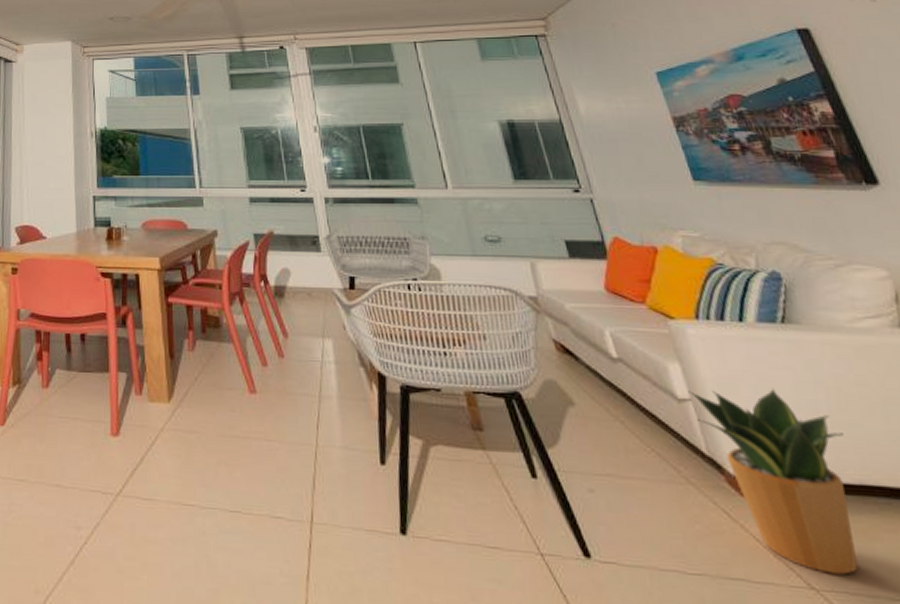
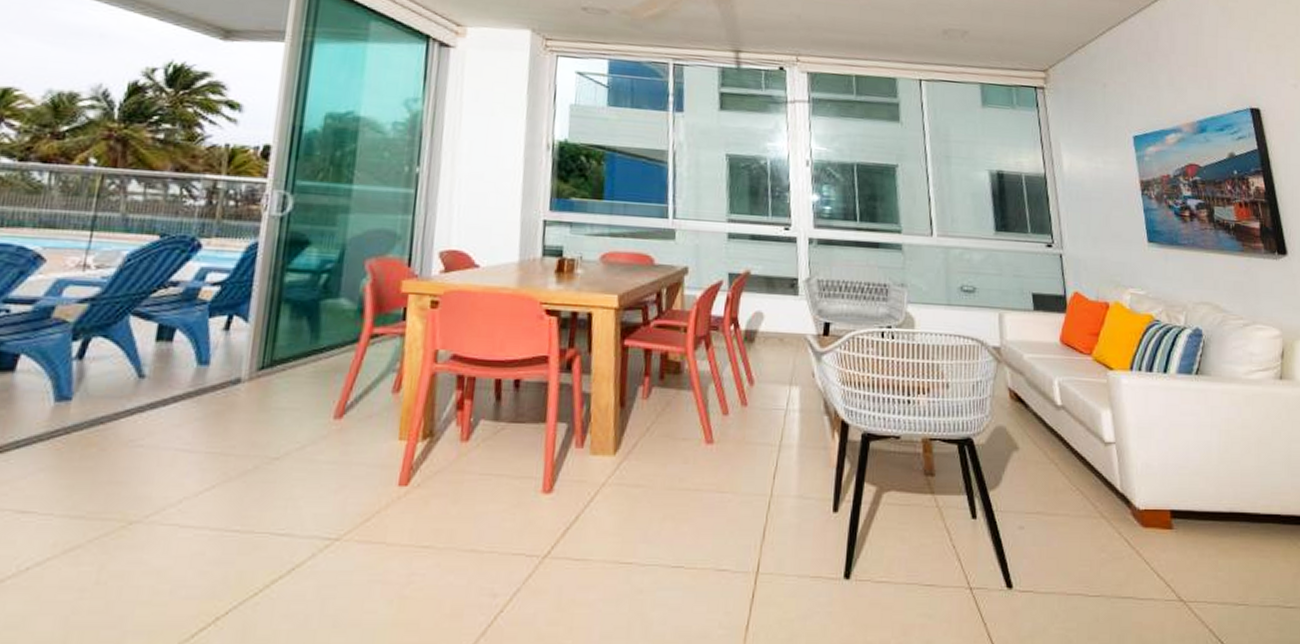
potted plant: present [688,389,858,575] -> none [1114,432,1225,587]

